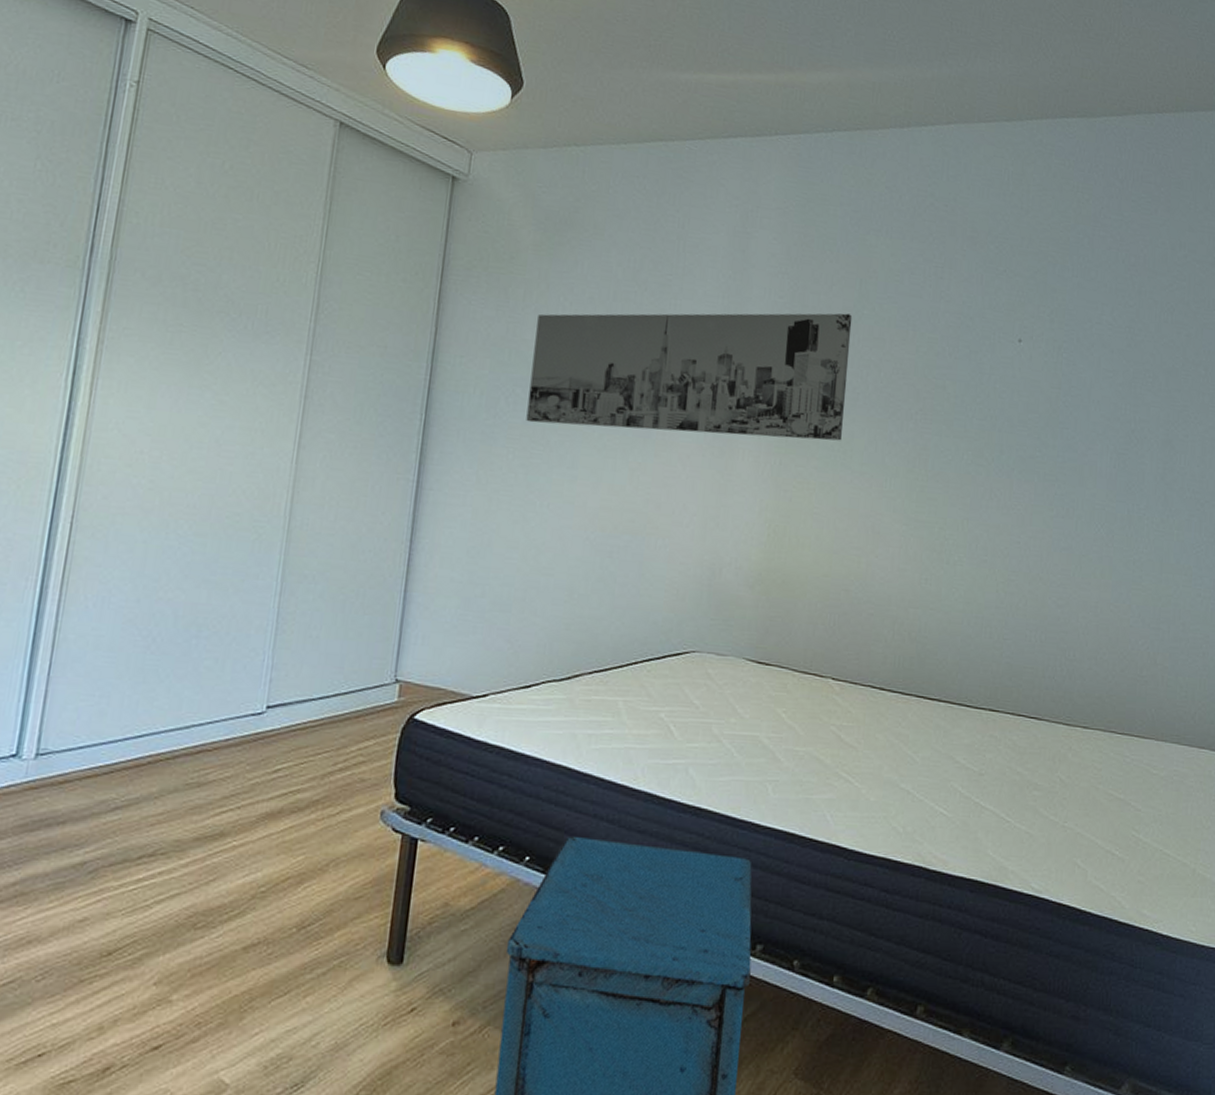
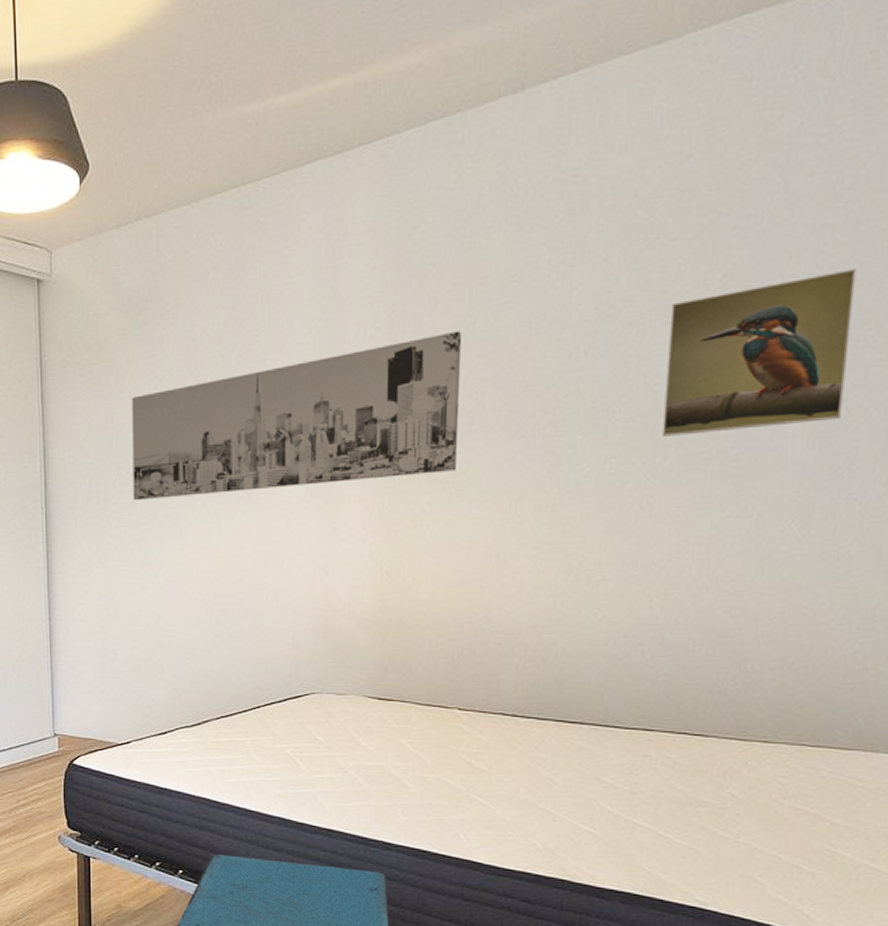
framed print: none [1007,326,1140,446] -> present [663,269,857,437]

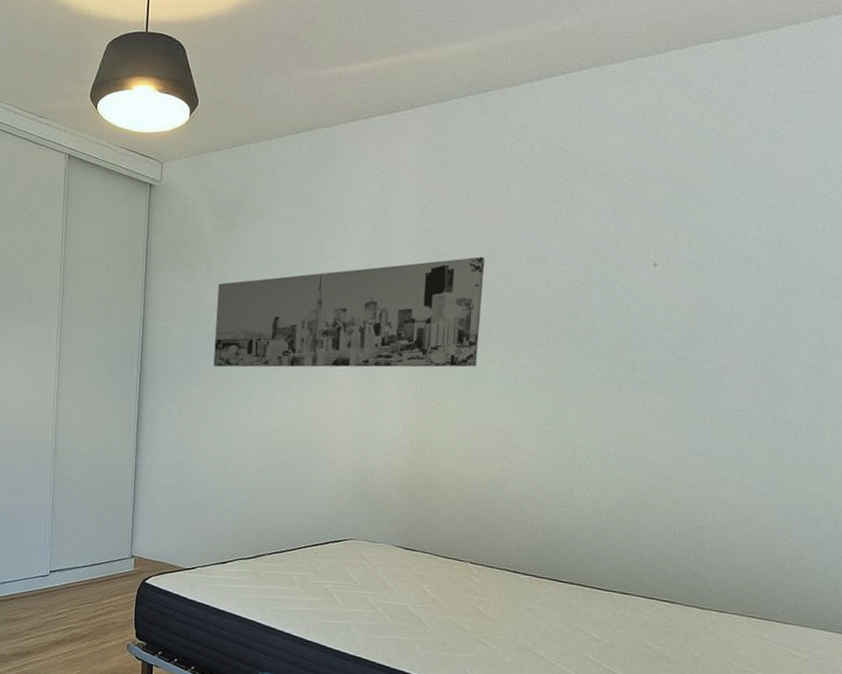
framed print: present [663,269,857,437] -> none [641,239,792,356]

